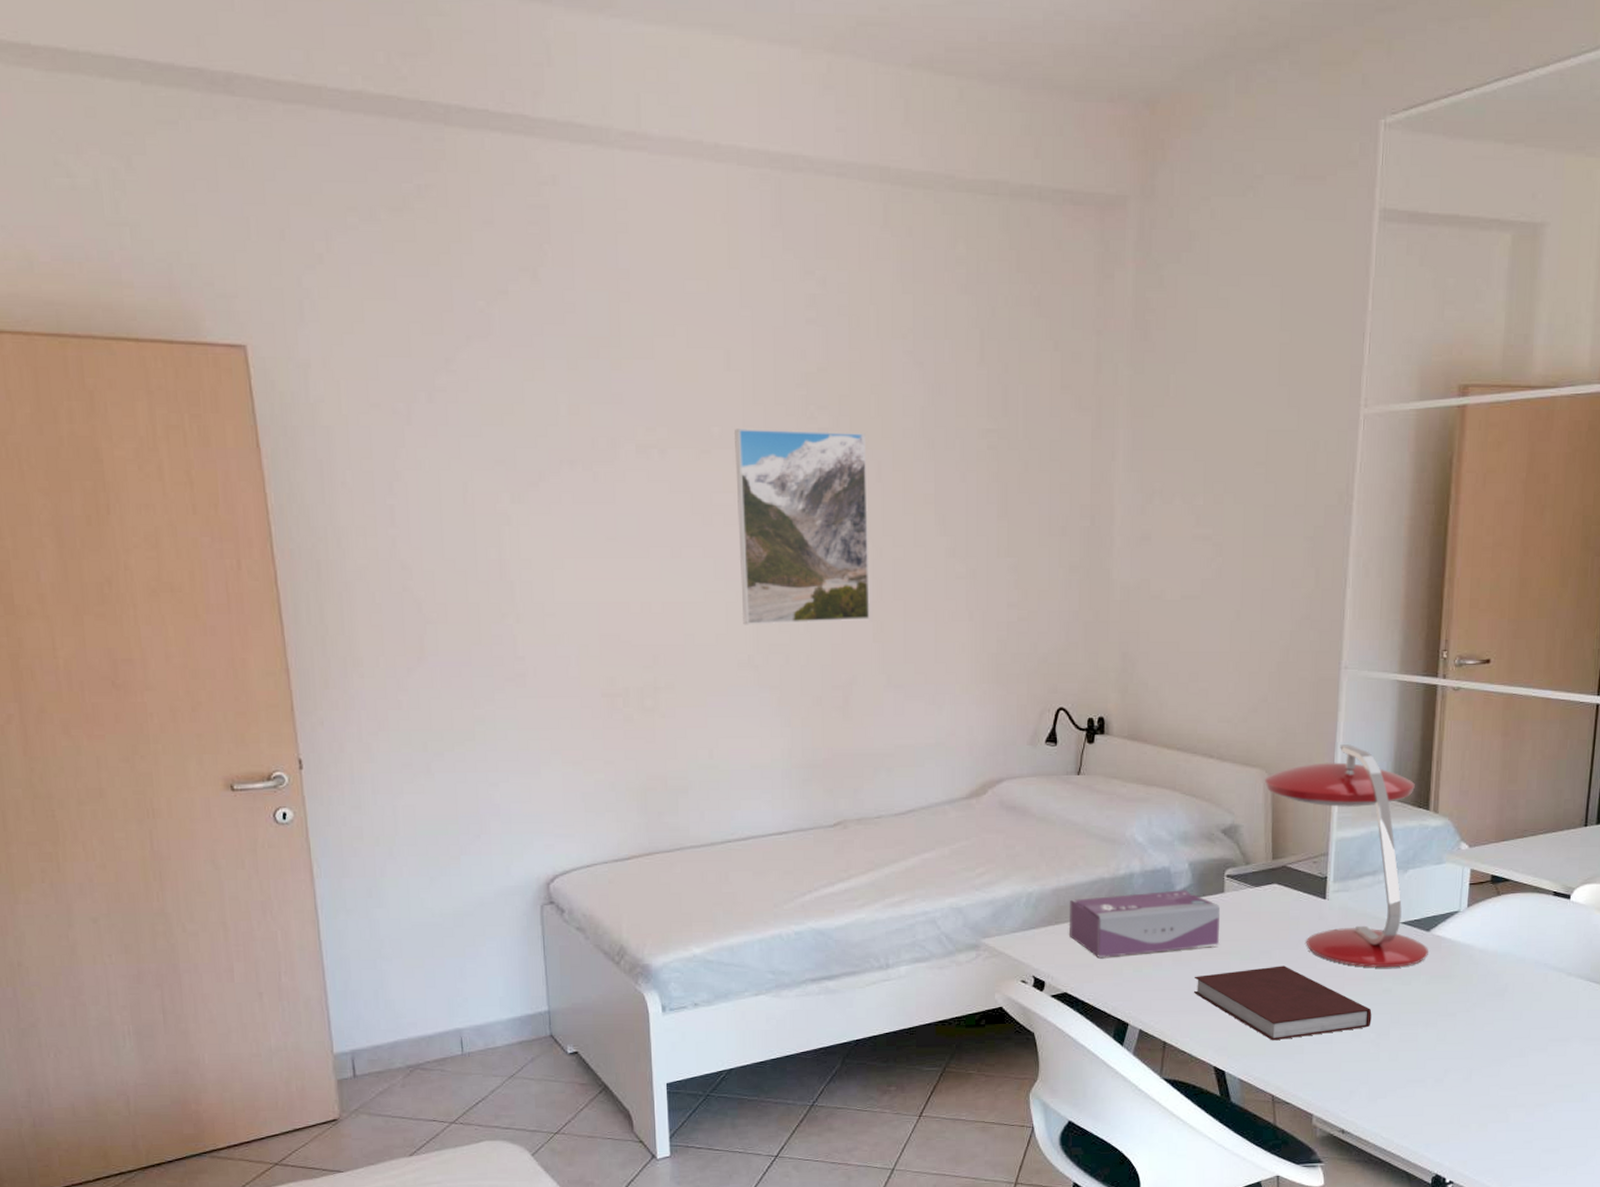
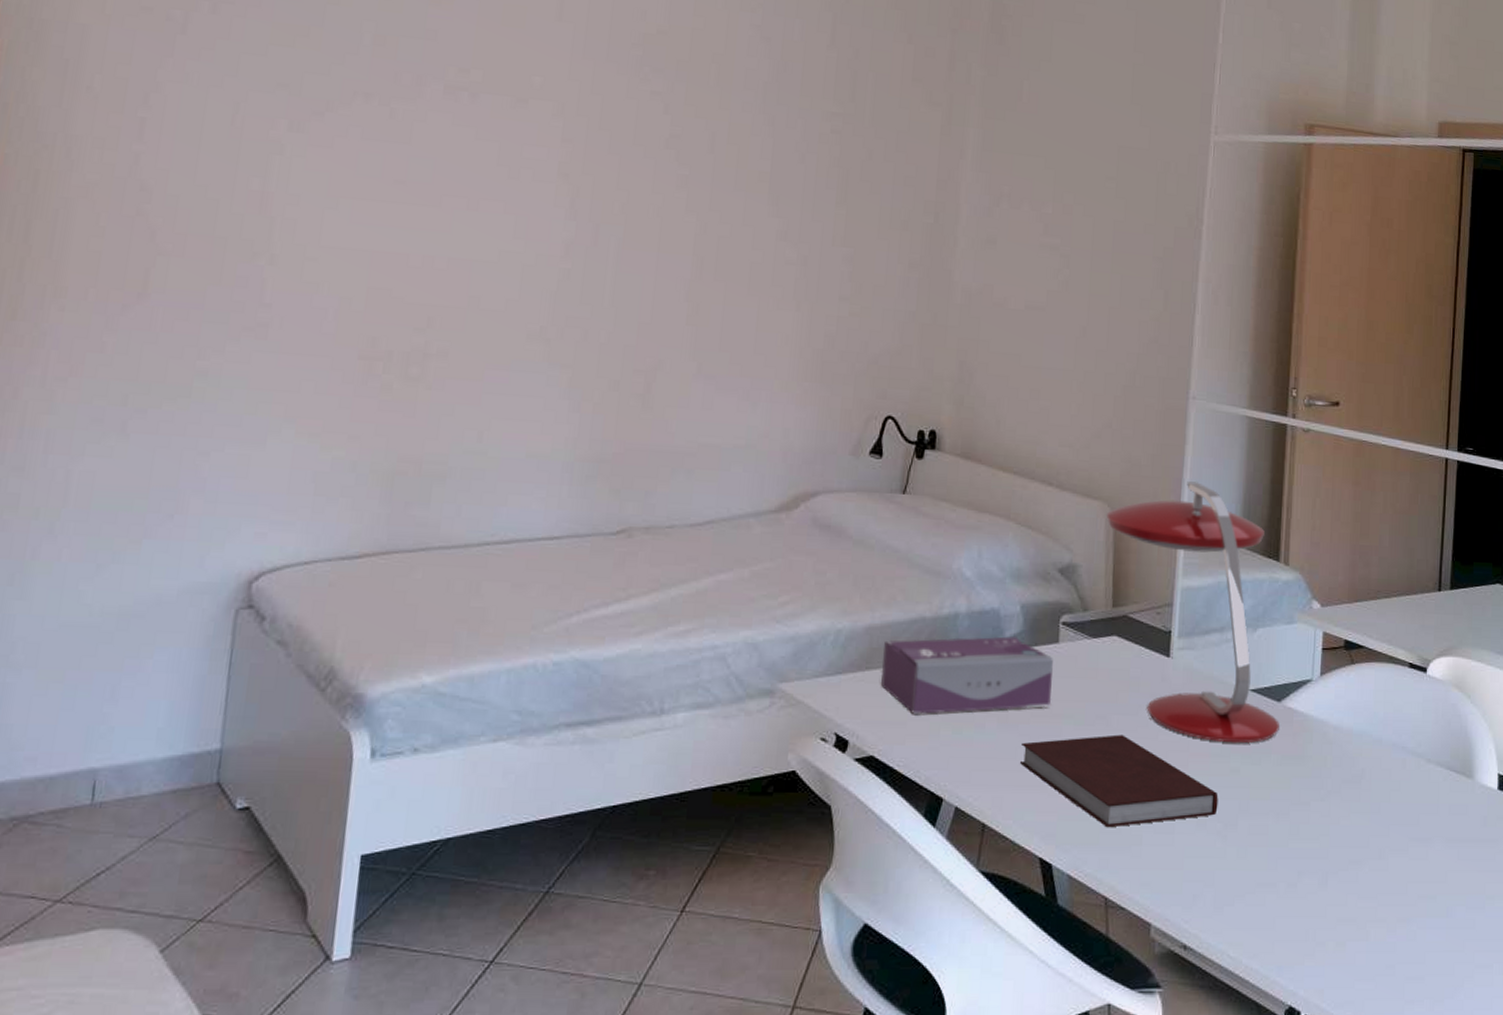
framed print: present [733,429,871,625] -> none [539,81,702,299]

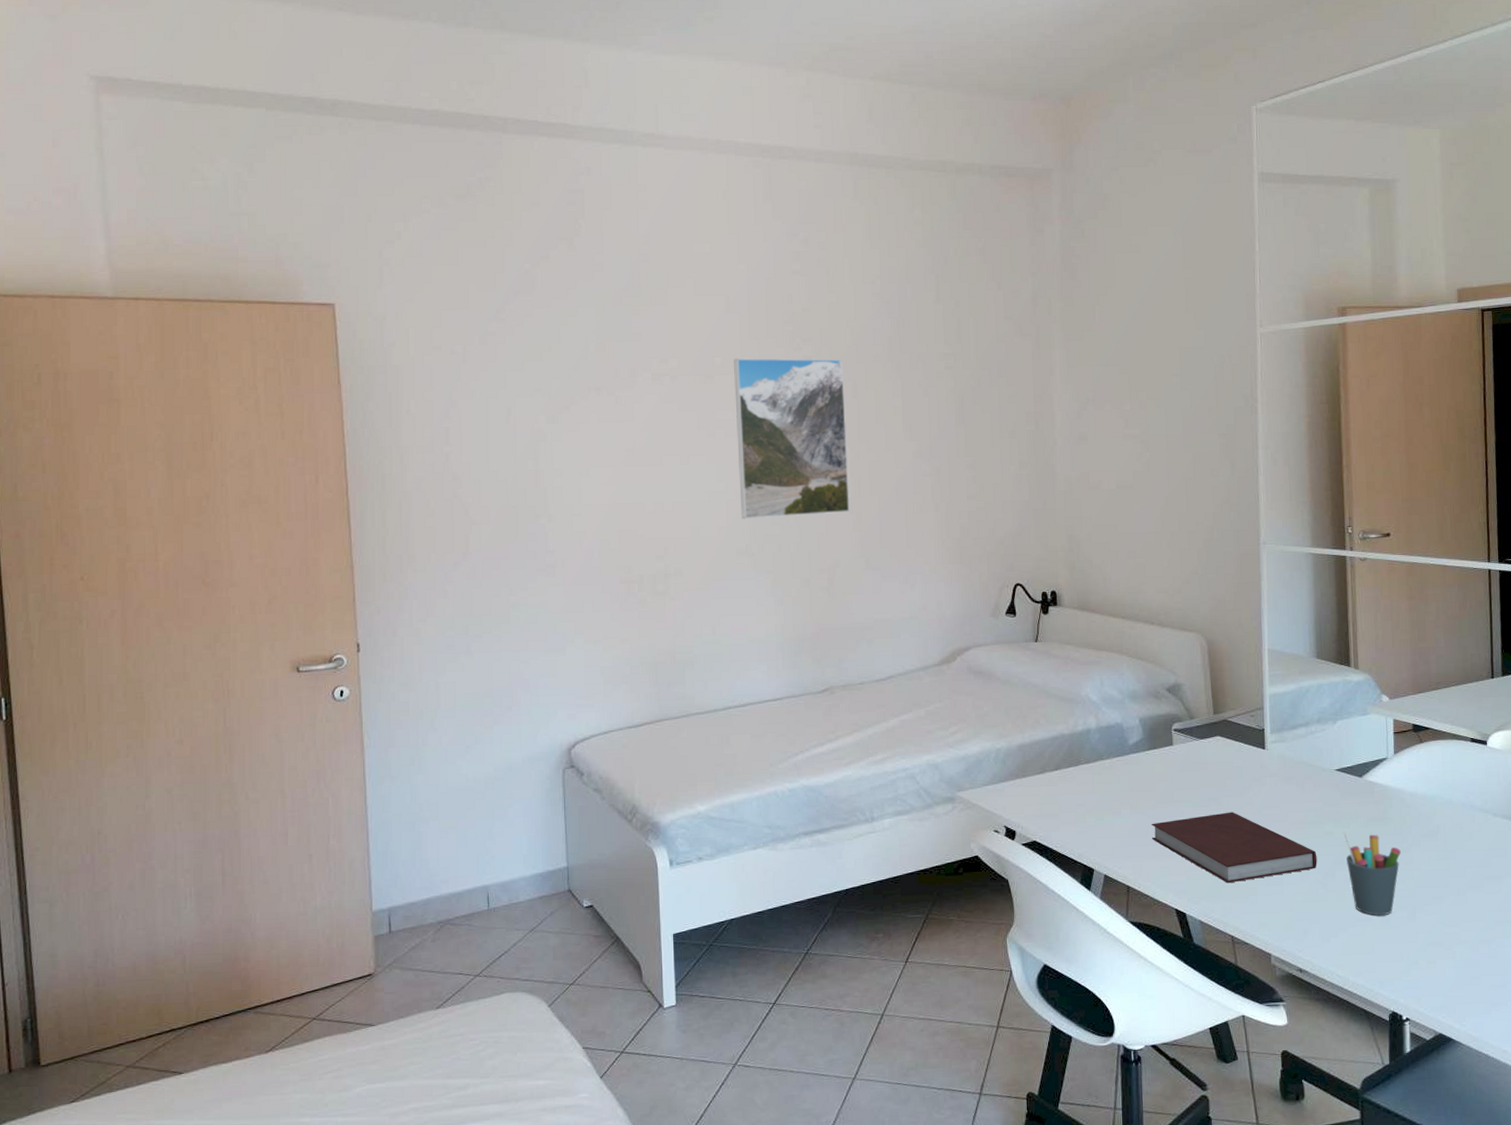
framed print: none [539,81,702,299] -> present [733,358,851,520]
tissue box: present [881,636,1053,714] -> none [1035,743,1172,808]
desk lamp: present [1106,481,1279,744] -> none [1200,610,1363,812]
pen holder: none [1252,770,1317,880] -> present [1343,832,1401,915]

